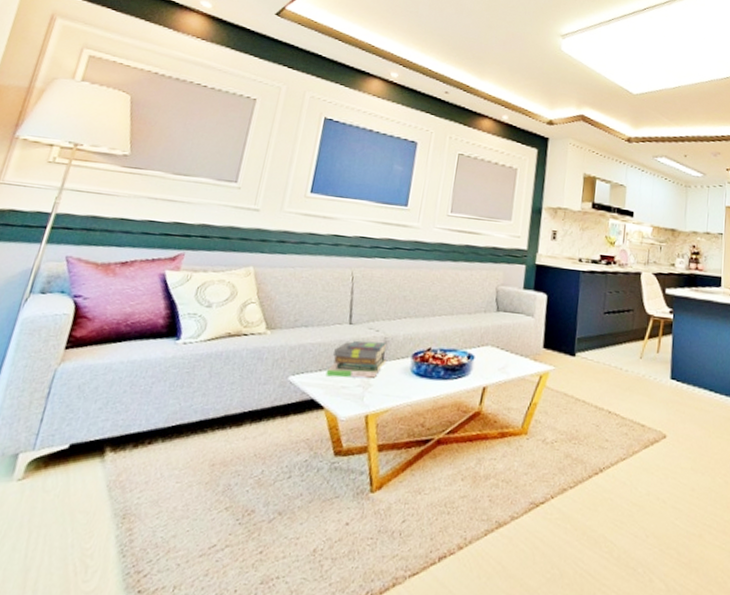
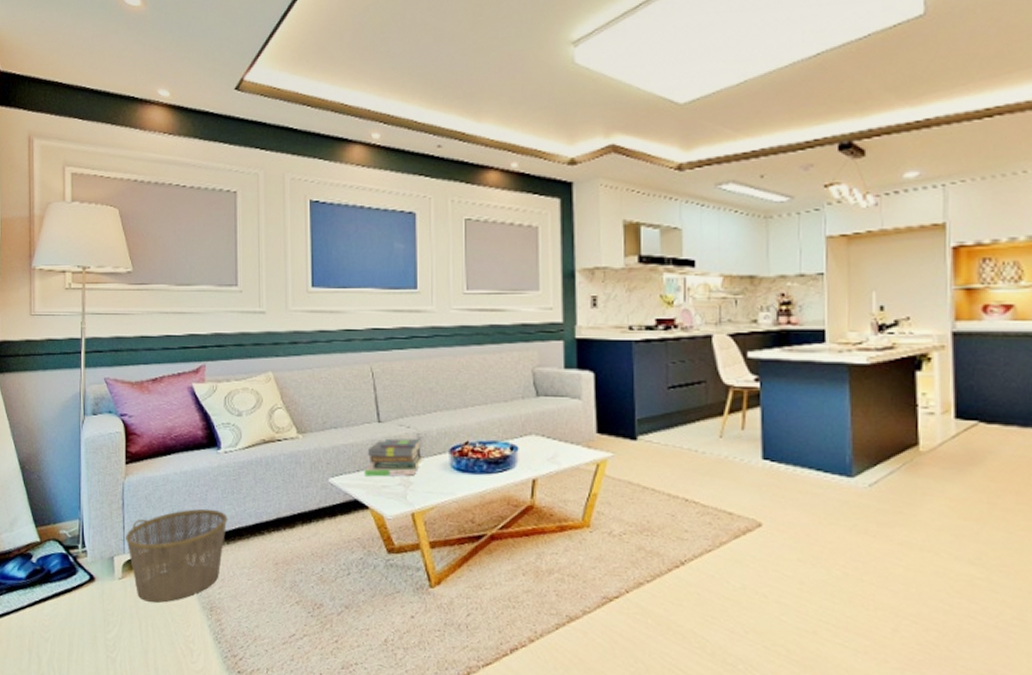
basket: none [36,402,170,509] -> present [126,509,228,603]

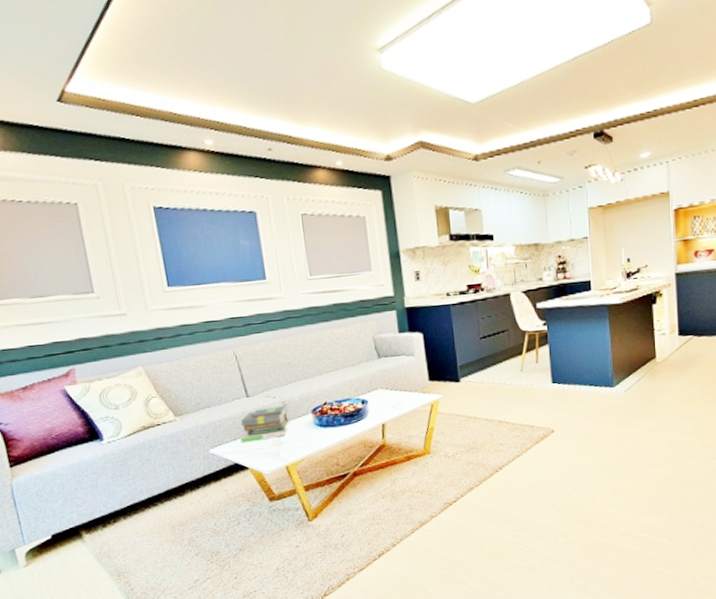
basket: present [126,509,228,603] -> none [23,493,122,581]

